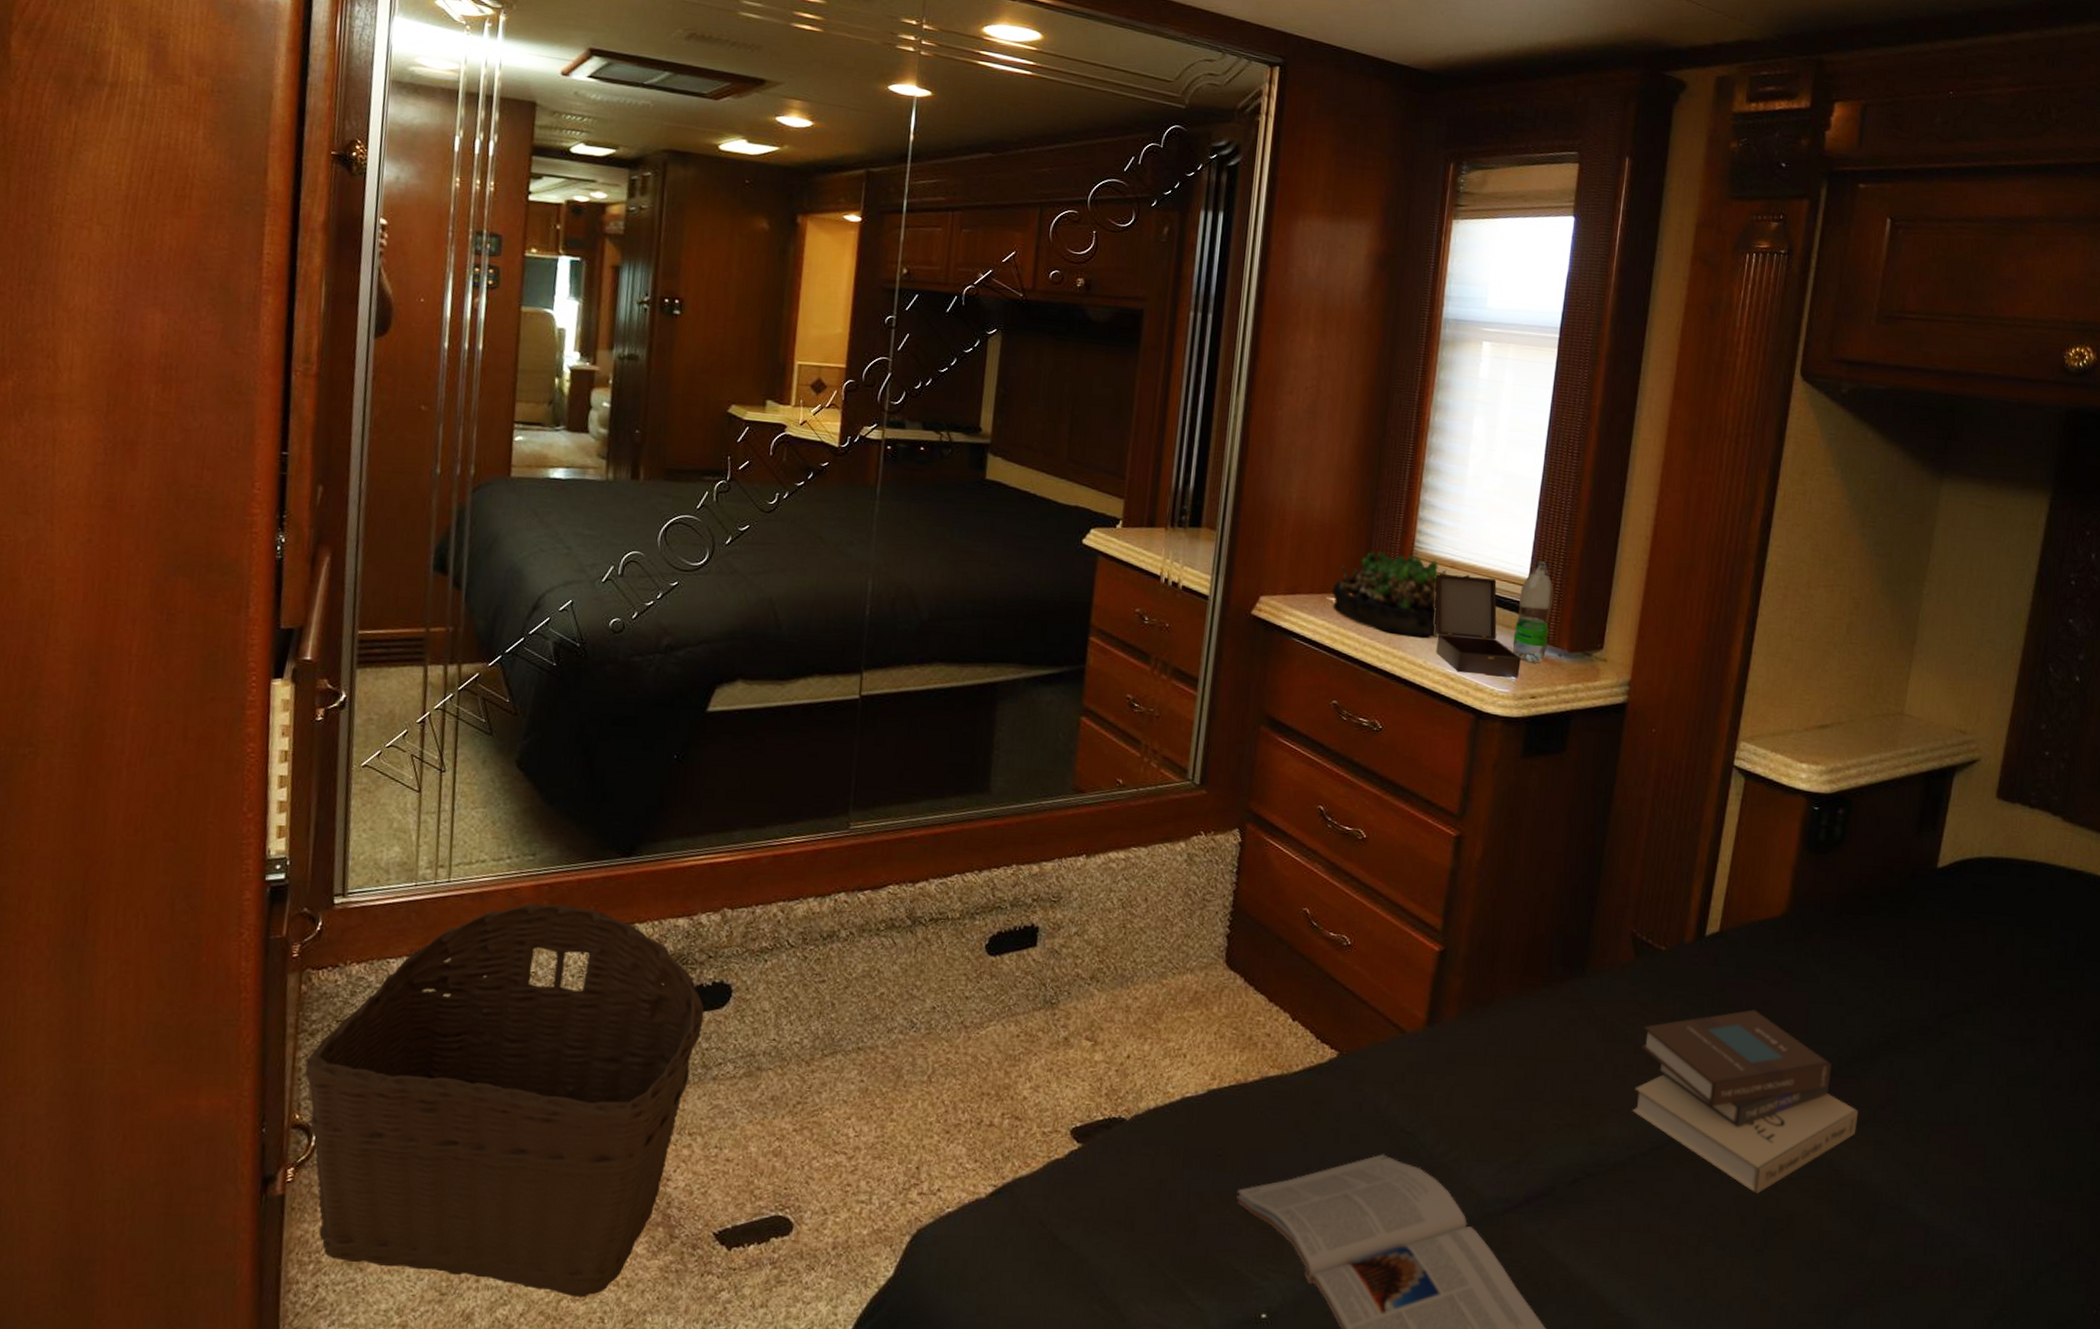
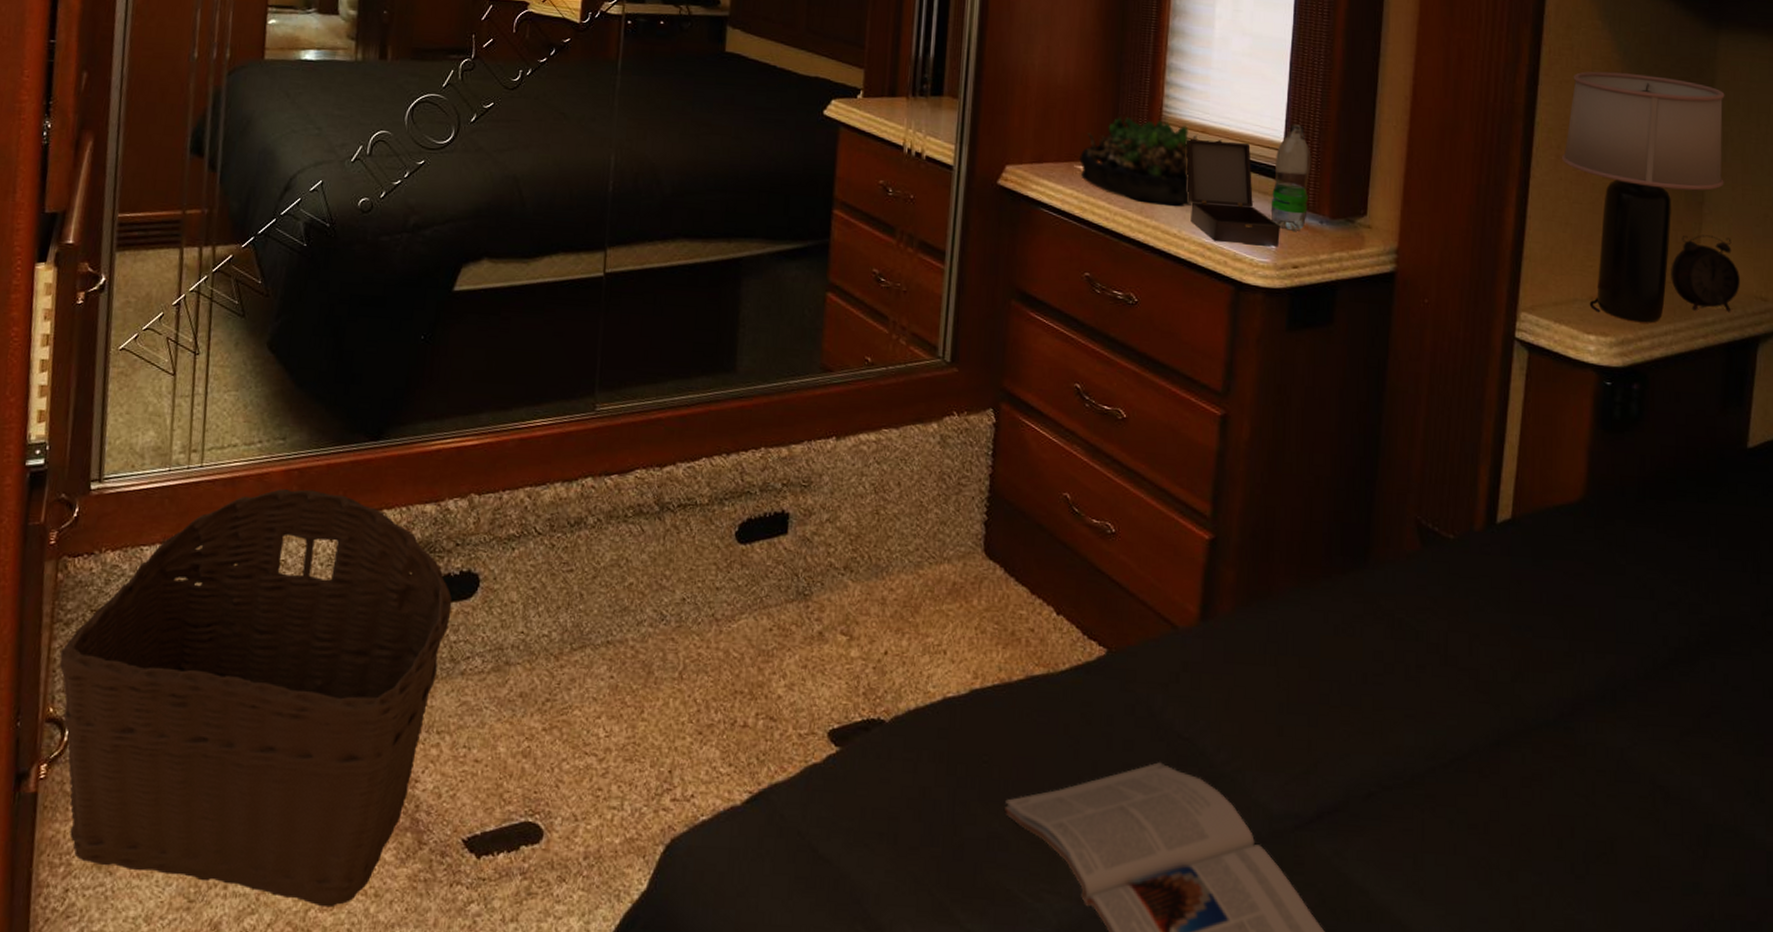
books: present [1632,1010,1859,1194] -> none [1428,605,1681,812]
table lamp: none [1788,516,1943,754] -> present [1561,71,1725,324]
alarm clock: none [1880,671,1943,743] -> present [1671,234,1740,312]

